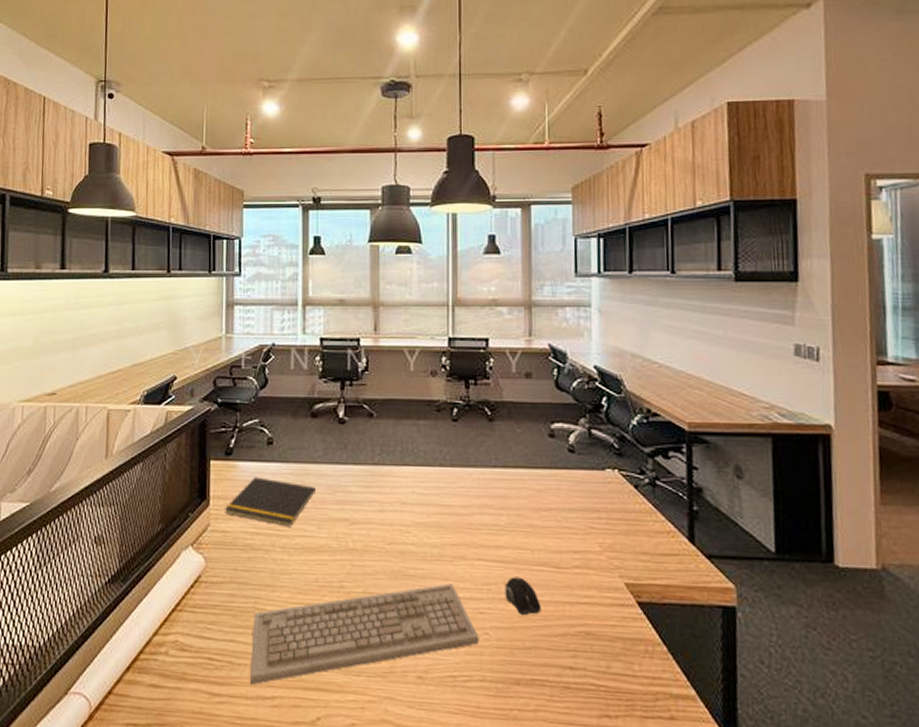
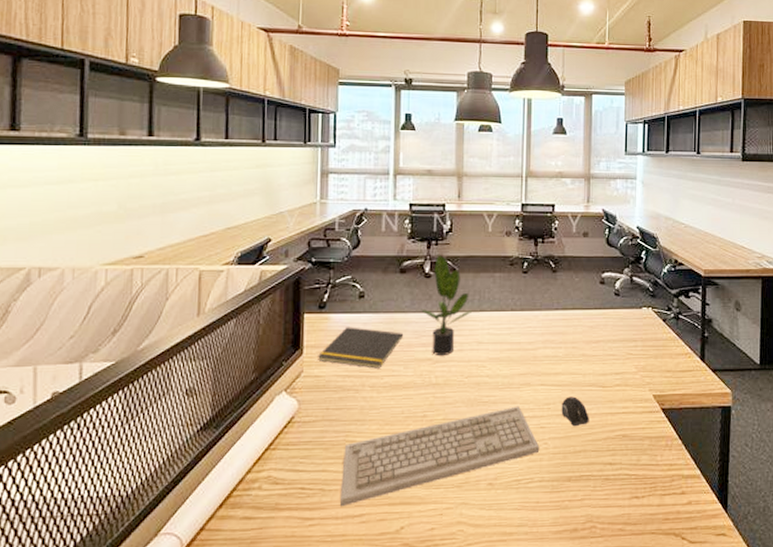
potted plant: none [335,396,394,517] -> present [421,254,473,357]

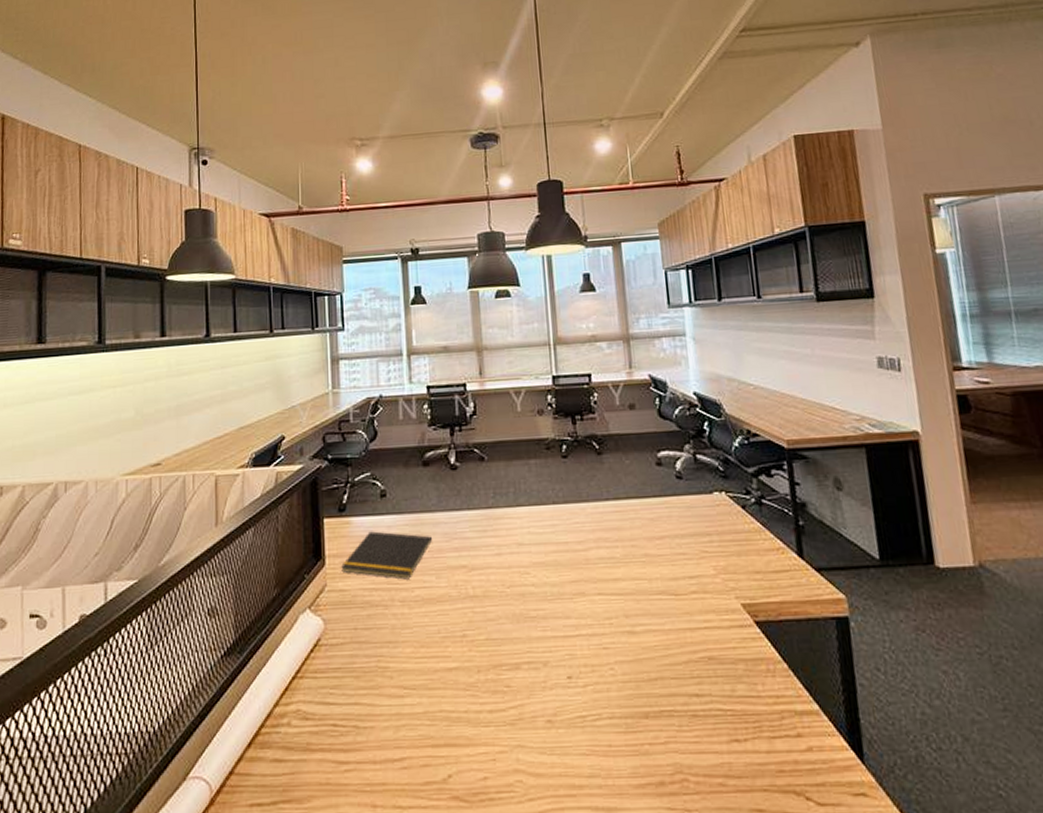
keyboard: present [340,406,540,506] -> none [376,621,606,747]
potted plant: present [421,254,473,357] -> none [449,441,509,563]
computer mouse: present [561,396,589,427] -> none [625,608,663,647]

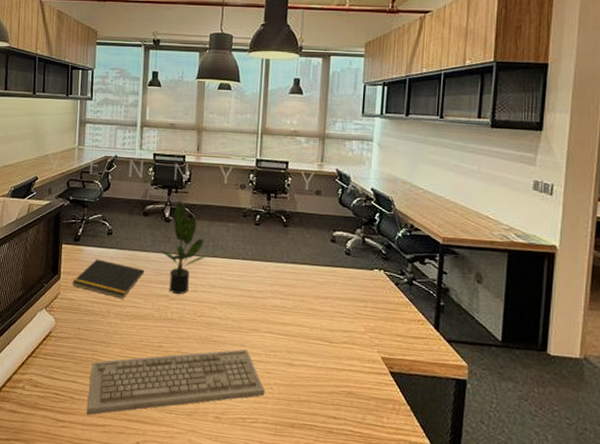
keyboard: none [376,621,606,747] -> present [87,349,265,415]
potted plant: none [449,441,509,563] -> present [160,201,207,295]

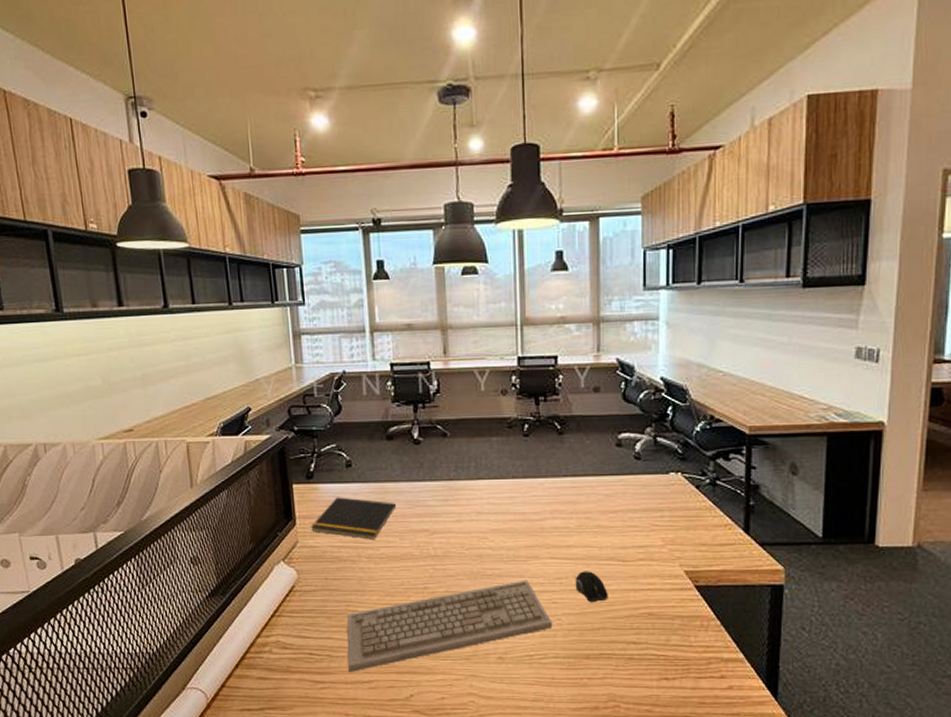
potted plant: present [160,201,207,295] -> none [413,418,469,527]
computer mouse: none [287,347,315,377] -> present [575,571,608,603]

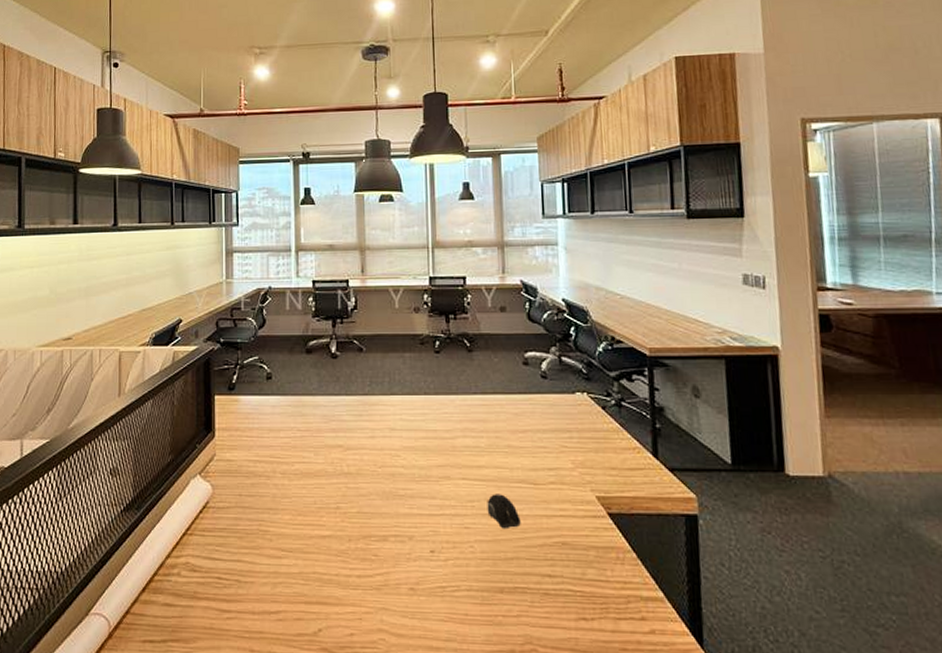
notepad: present [310,497,397,540] -> none [228,409,313,454]
keyboard: present [346,580,553,672] -> none [257,502,465,600]

